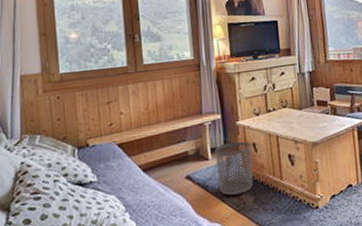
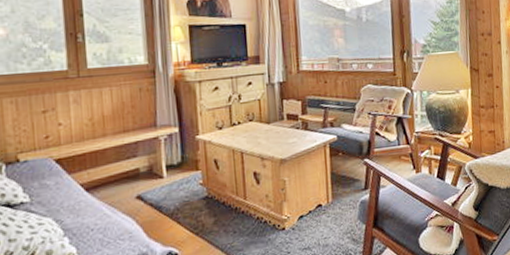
waste bin: present [214,141,253,196] -> none [170,157,214,217]

